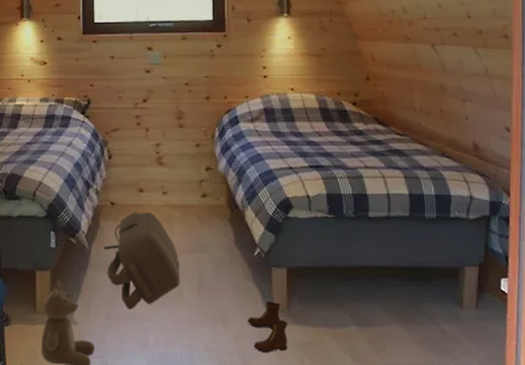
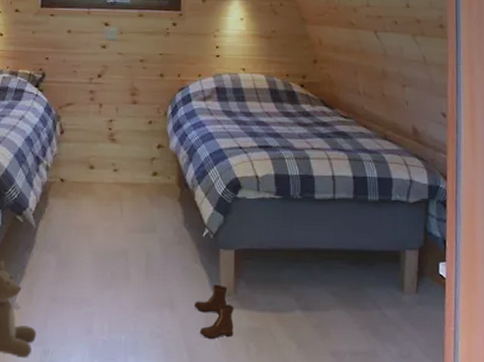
backpack: present [103,212,180,310] -> none [51,189,128,293]

